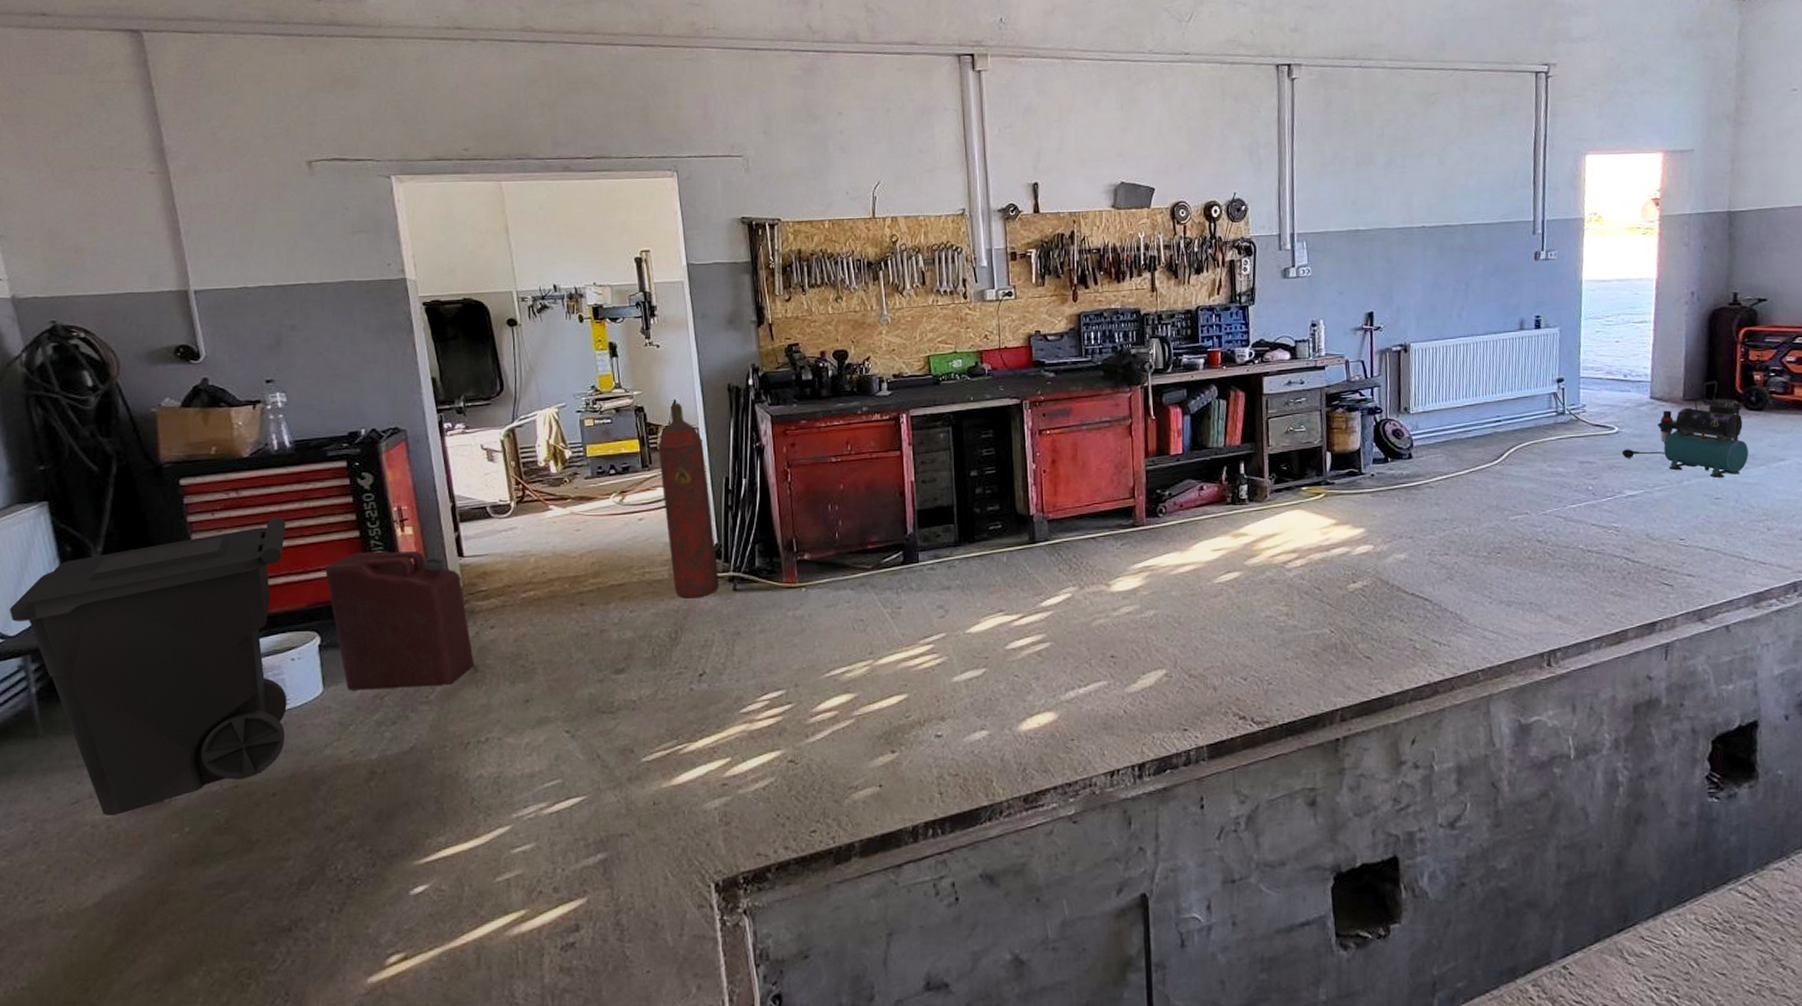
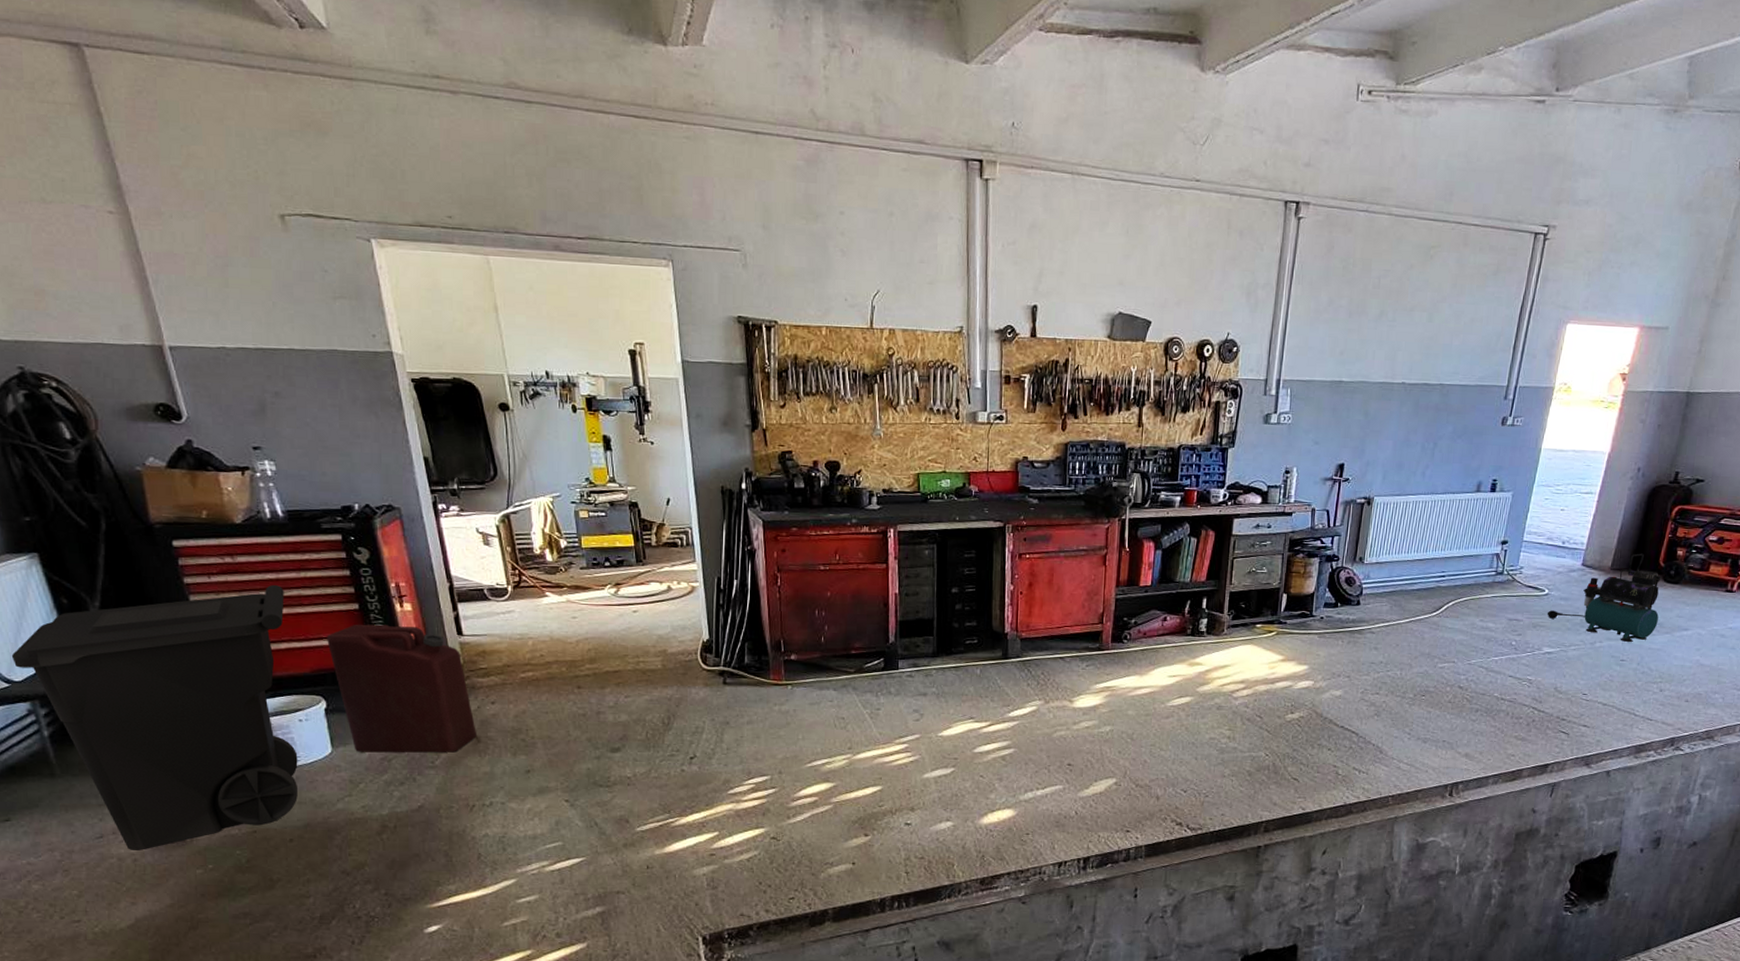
gas cylinder: present [657,402,719,599] -> none [651,501,710,689]

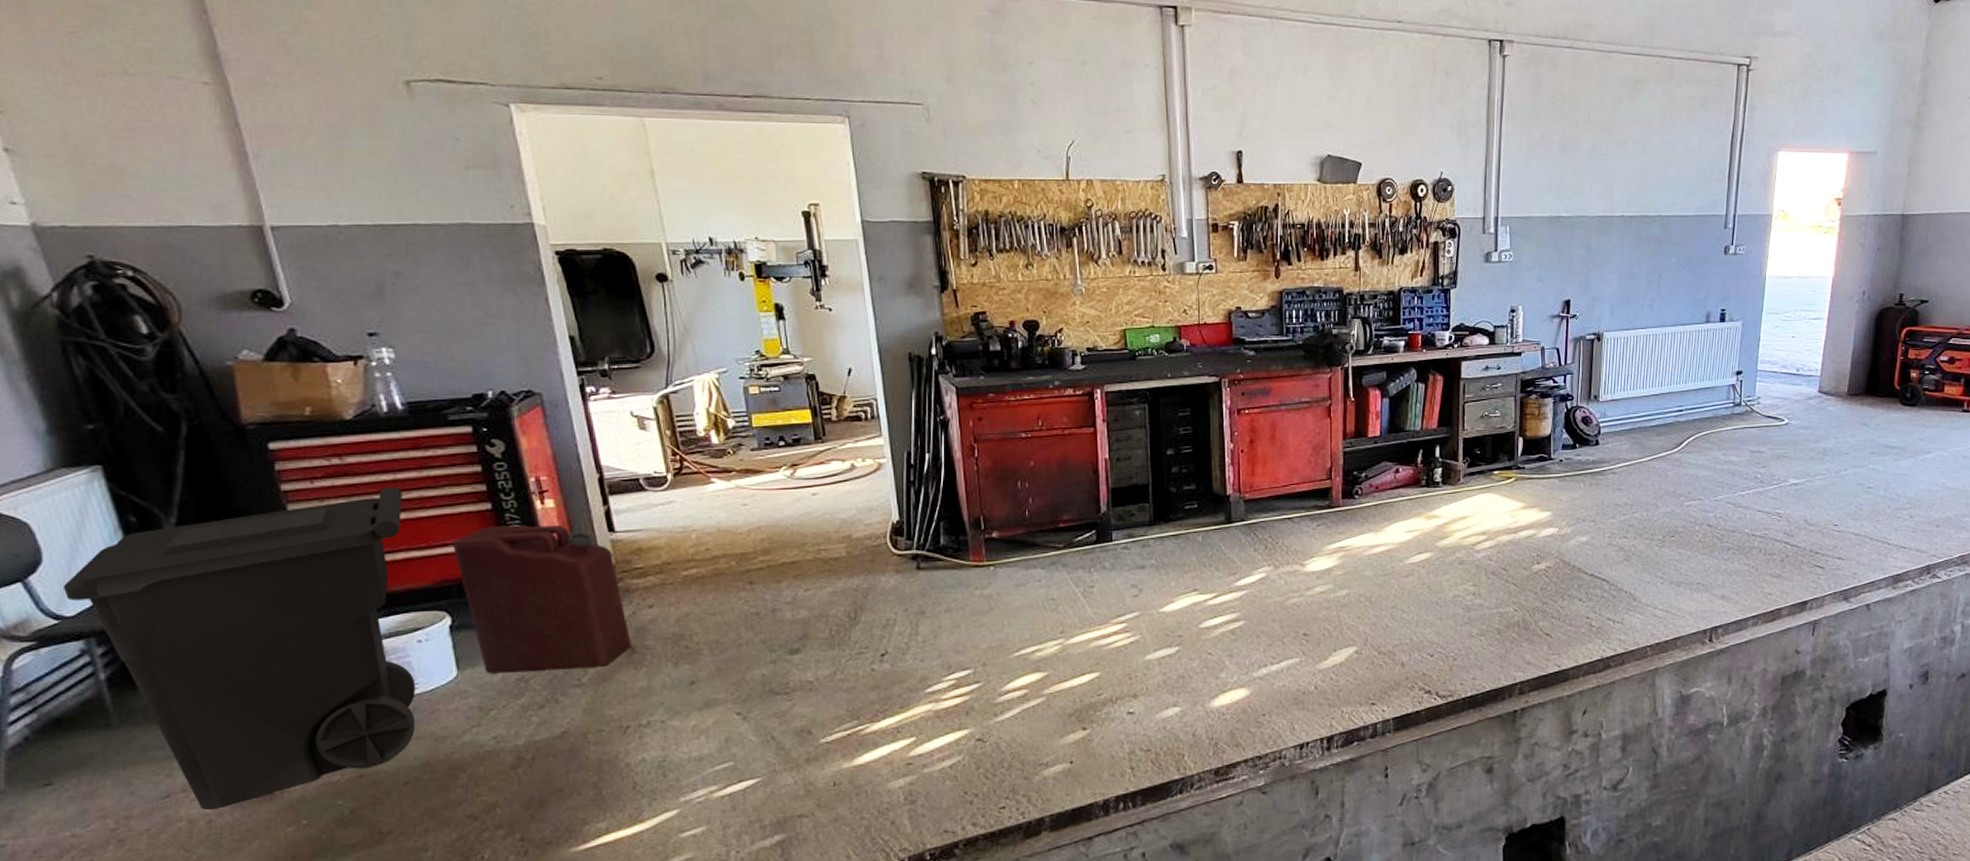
air compressor: present [1547,553,1661,642] -> none [1789,377,1900,468]

